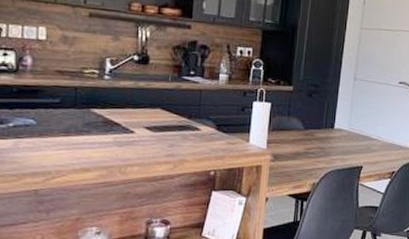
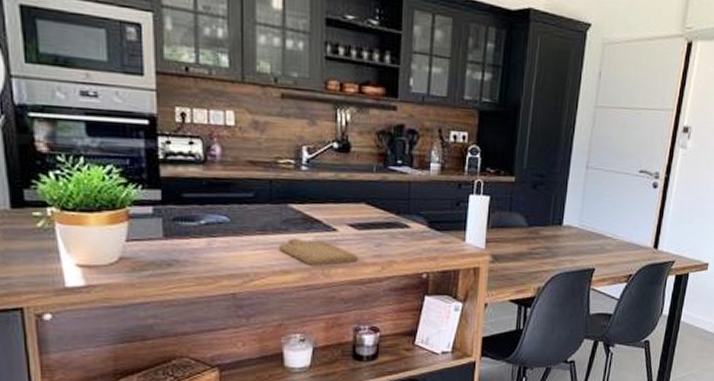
chopping board: none [80,139,152,164] -> present [279,238,357,266]

